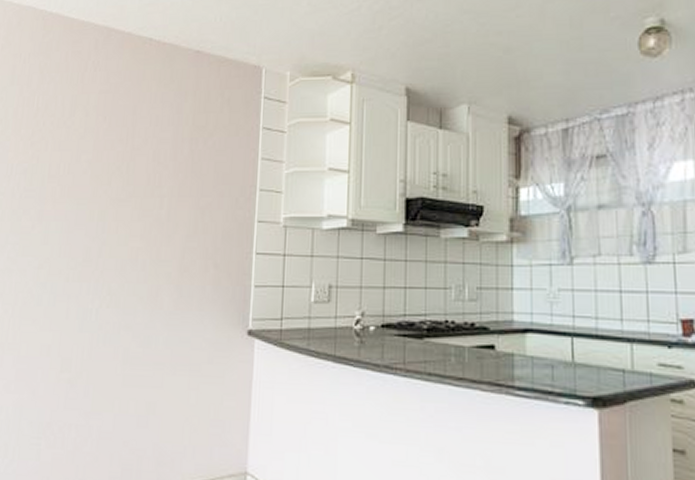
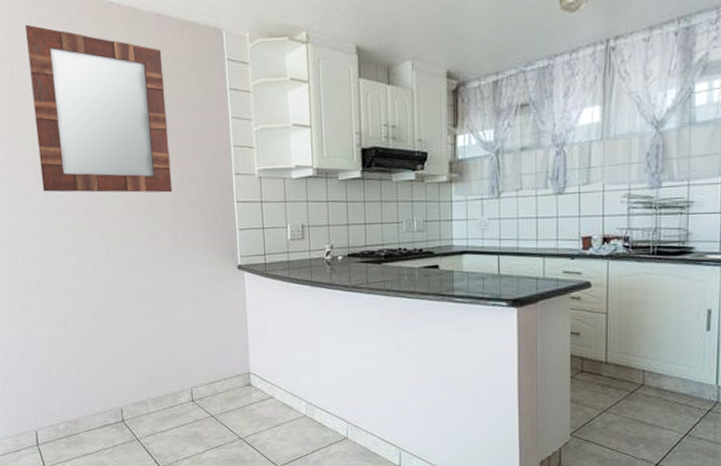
home mirror: none [43,58,195,239] -> present [25,24,173,193]

